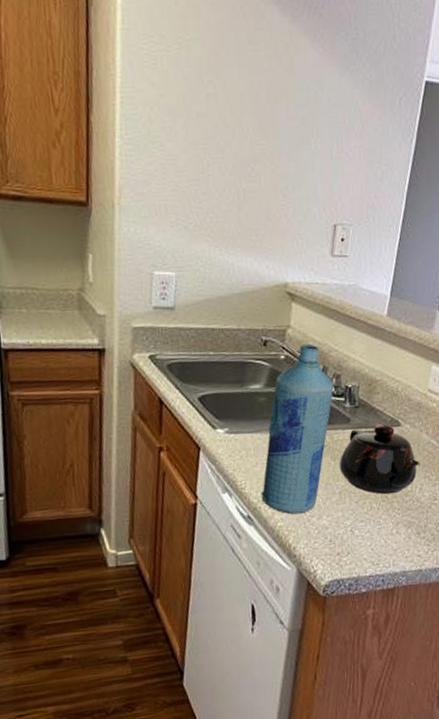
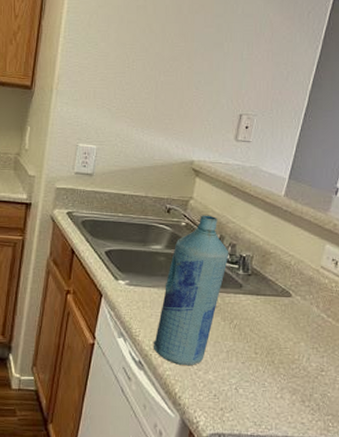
teapot: present [339,424,421,495] -> none [228,293,310,360]

